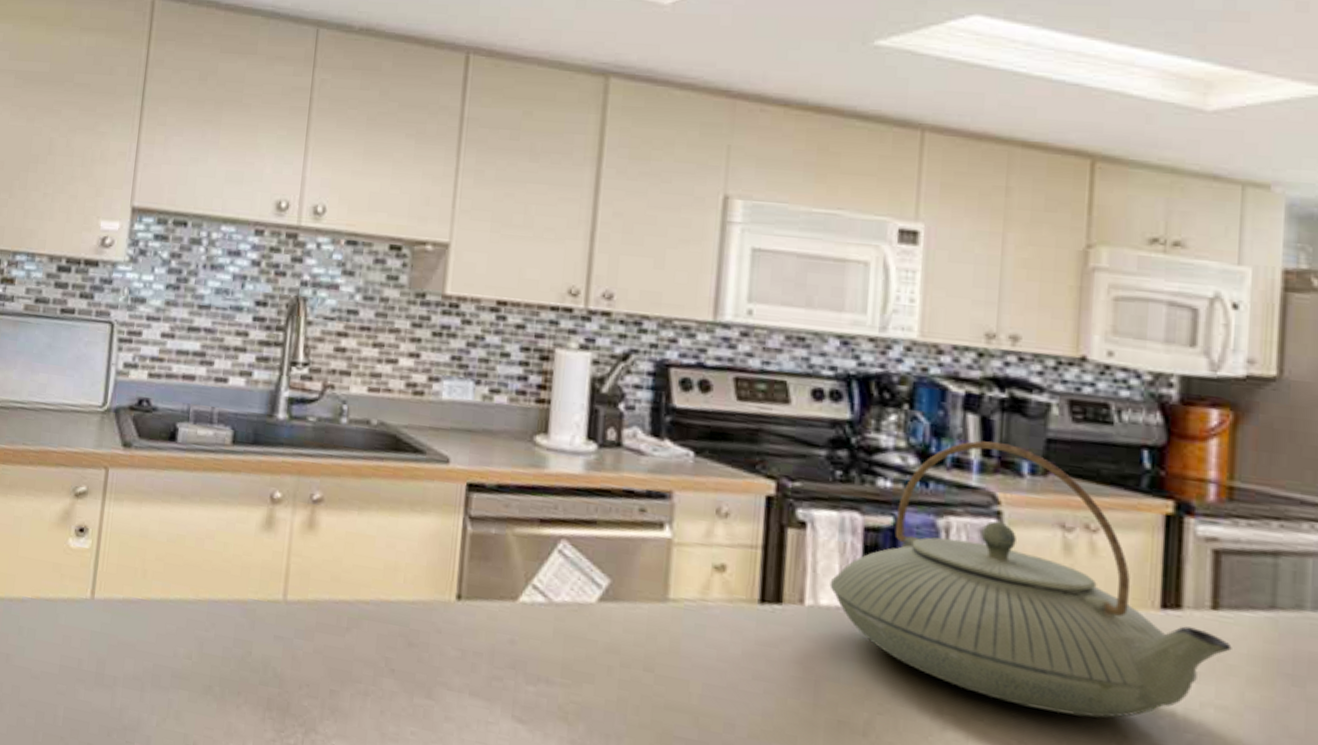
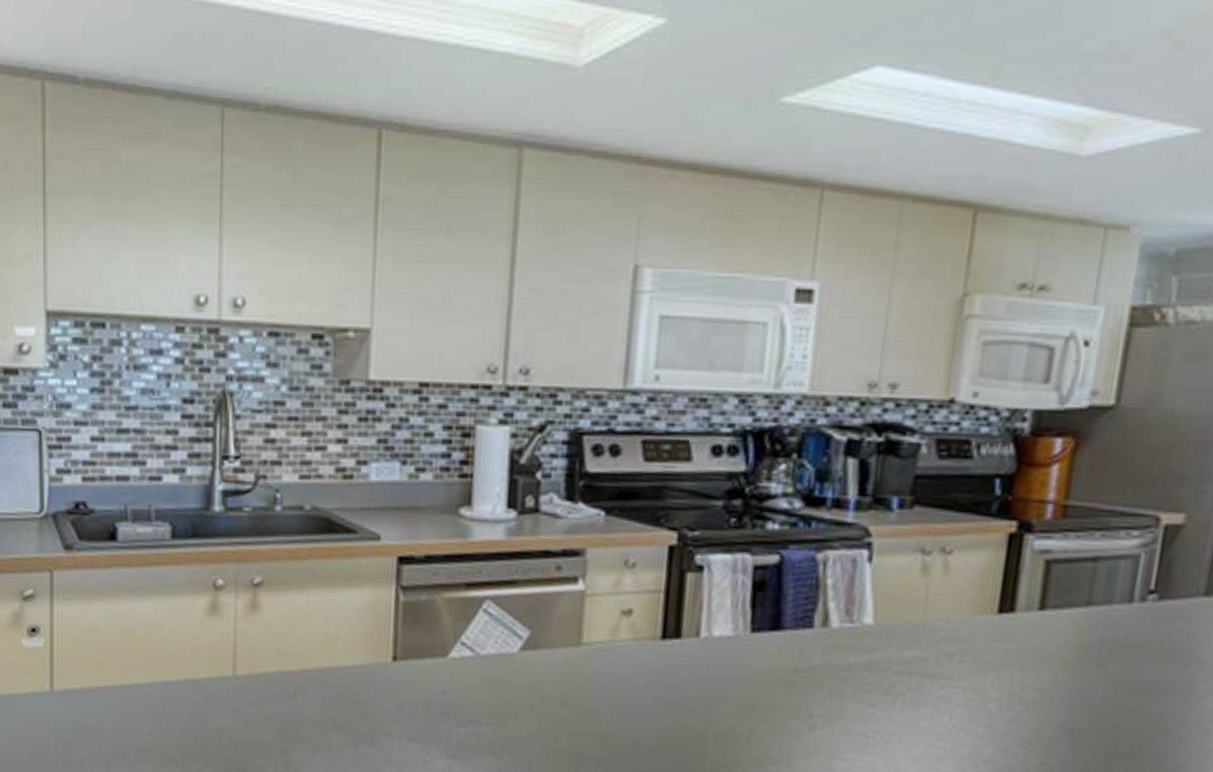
teapot: present [829,440,1232,718] -> none [722,482,1052,707]

